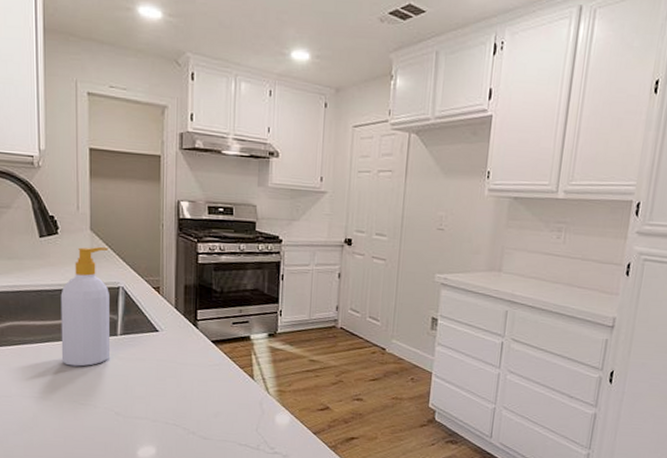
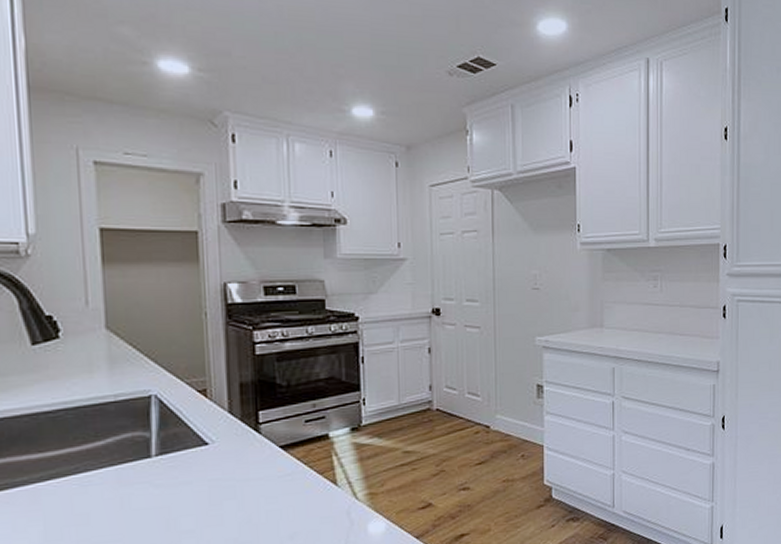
soap bottle: present [60,247,109,367] -> none [66,349,142,507]

